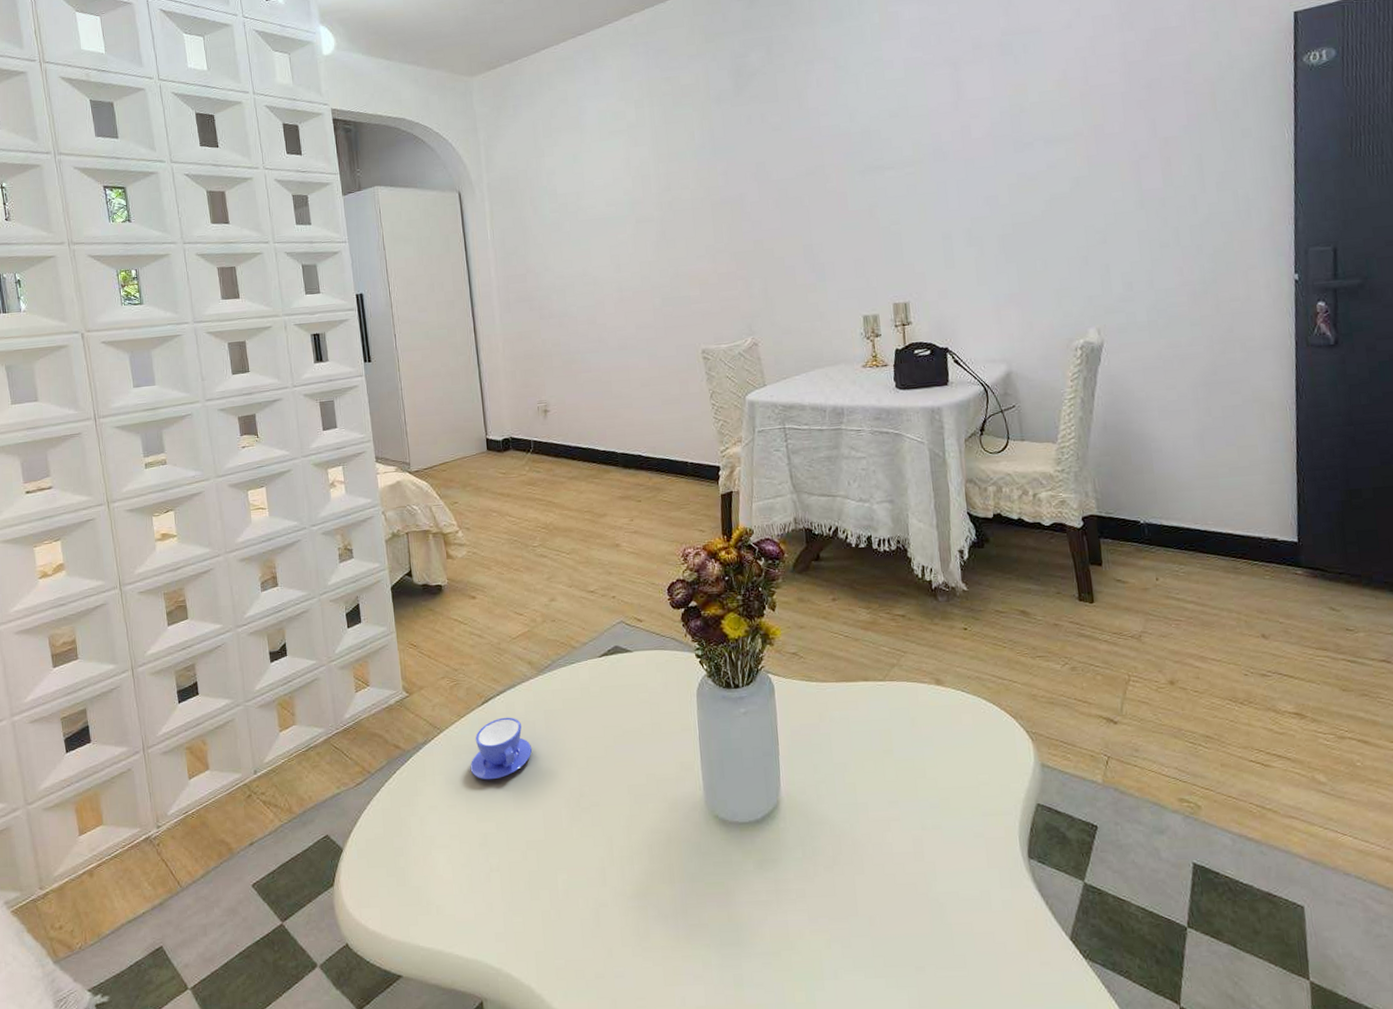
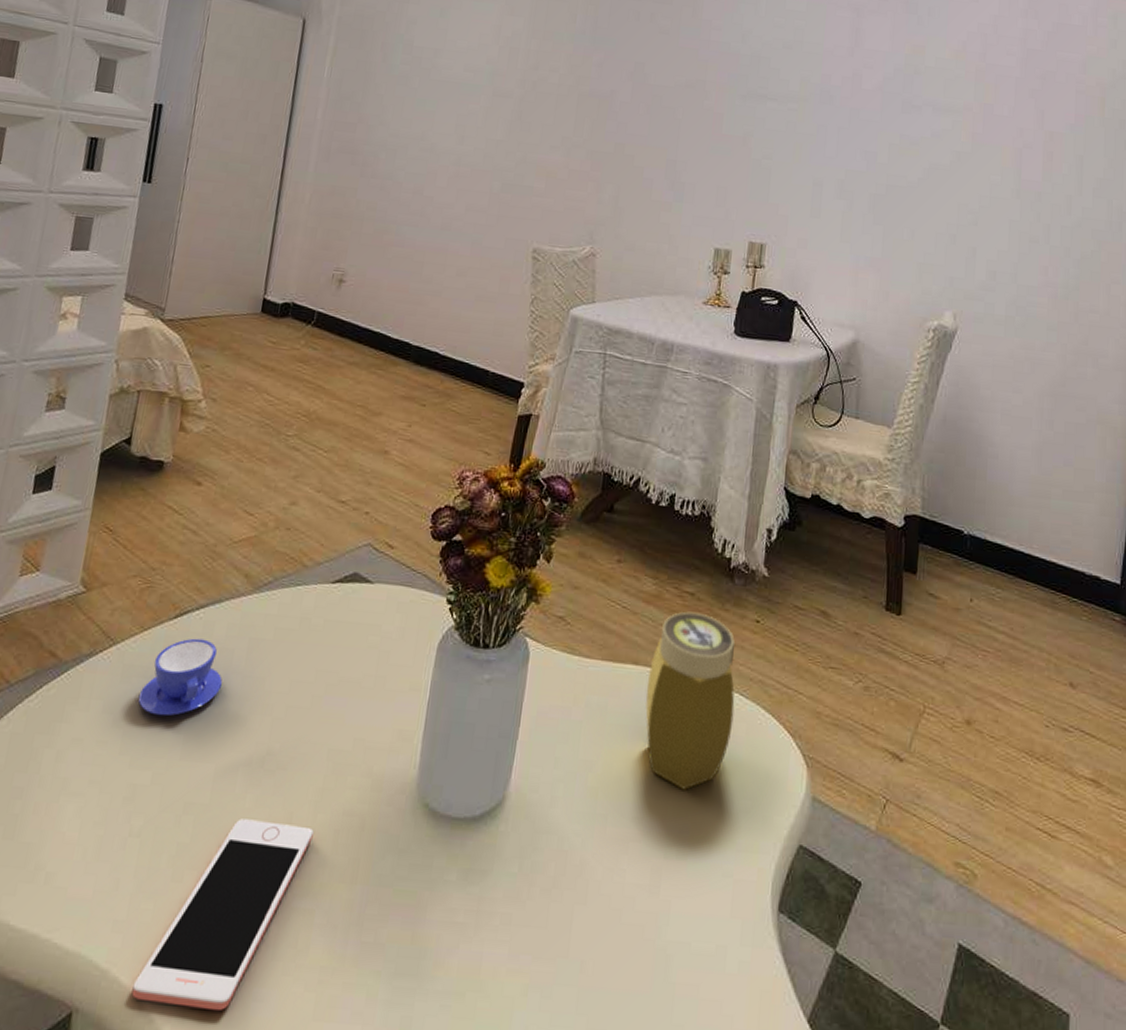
cell phone: none [522,846,632,988] -> present [131,818,314,1010]
jar: none [878,630,960,774] -> present [645,611,736,790]

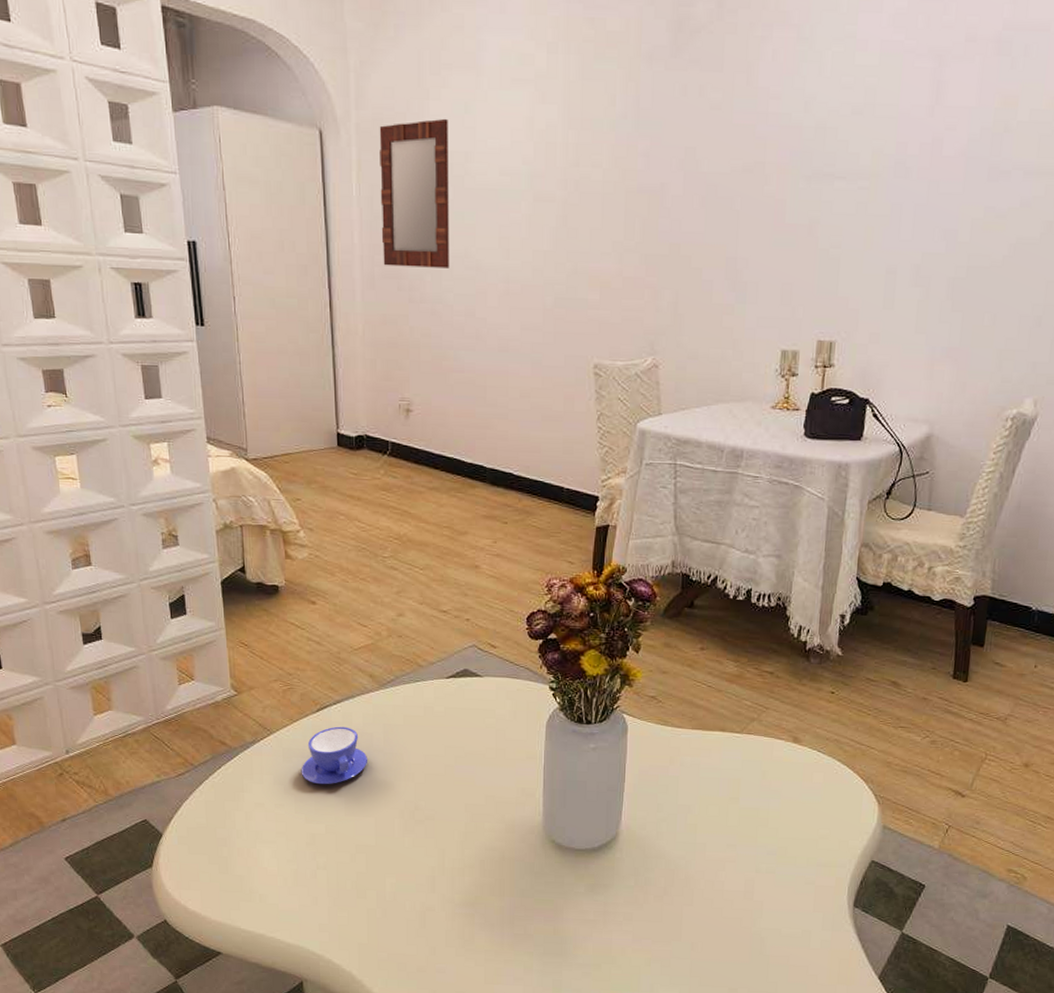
cell phone: present [131,818,314,1010] -> none [344,855,464,978]
home mirror: none [341,19,424,149] -> present [379,118,449,268]
jar: present [645,611,736,790] -> none [733,687,813,824]

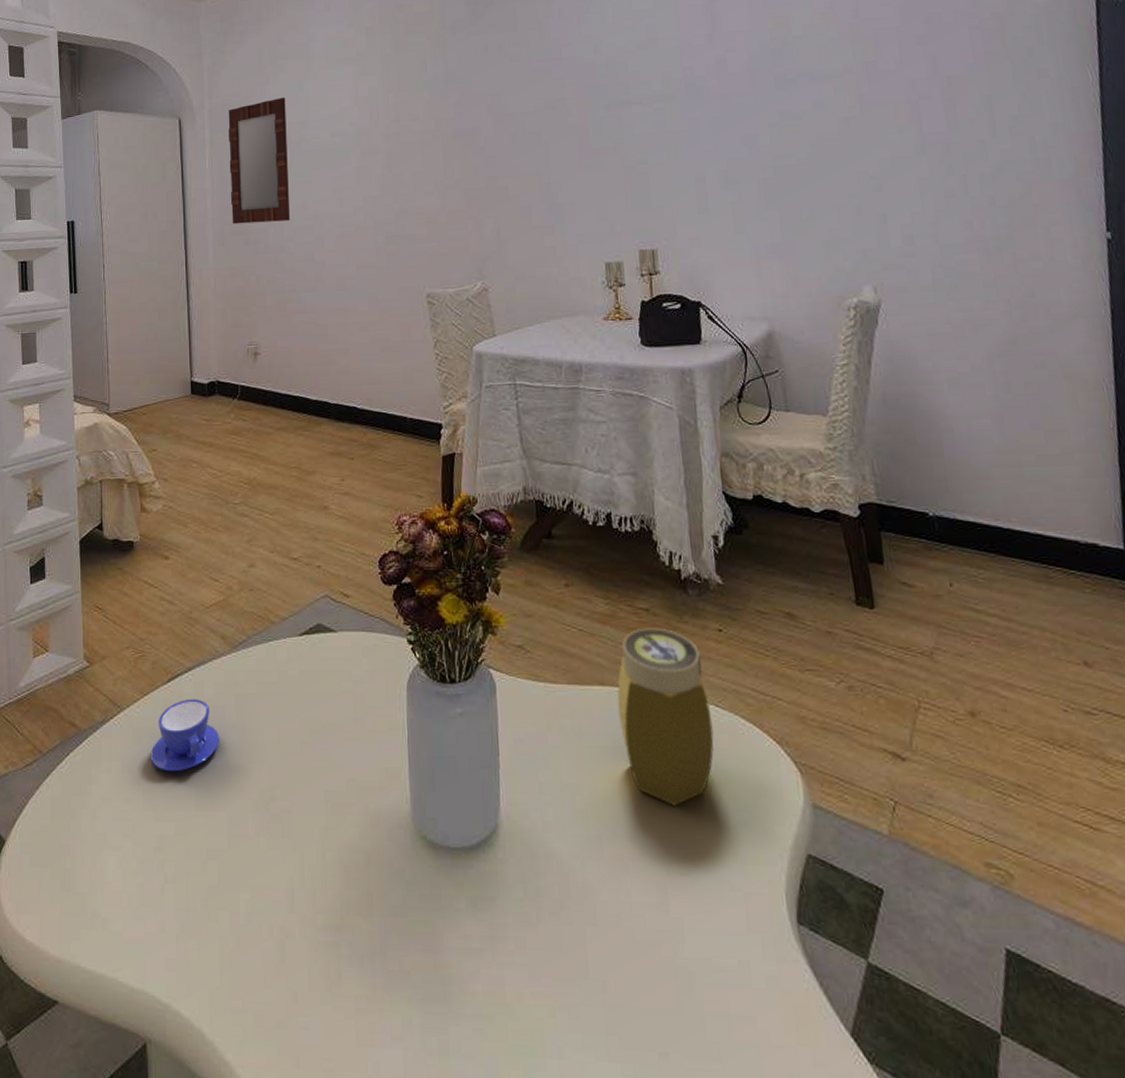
jar: none [733,687,813,824] -> present [616,627,714,806]

